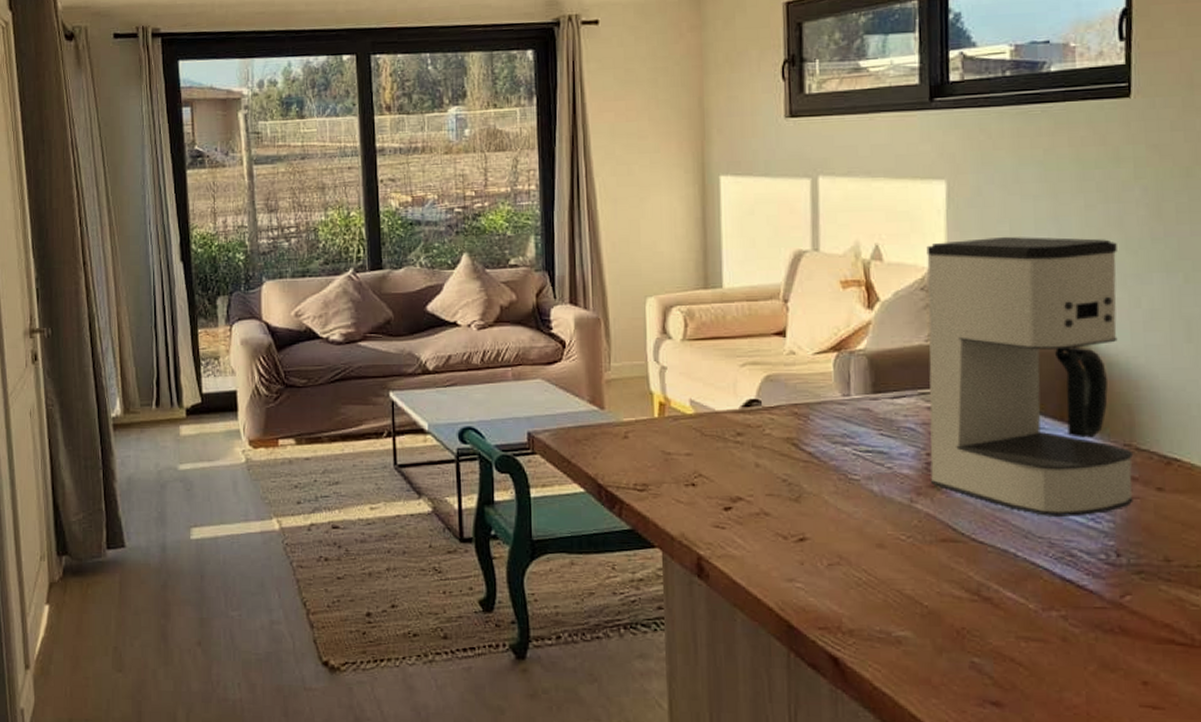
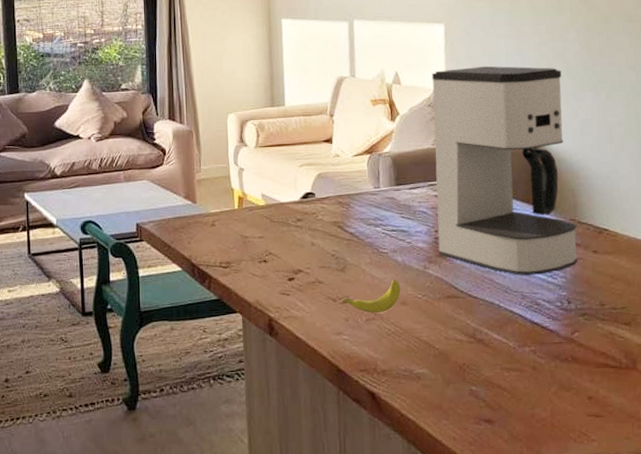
banana: none [795,514,877,556] -> present [342,279,401,313]

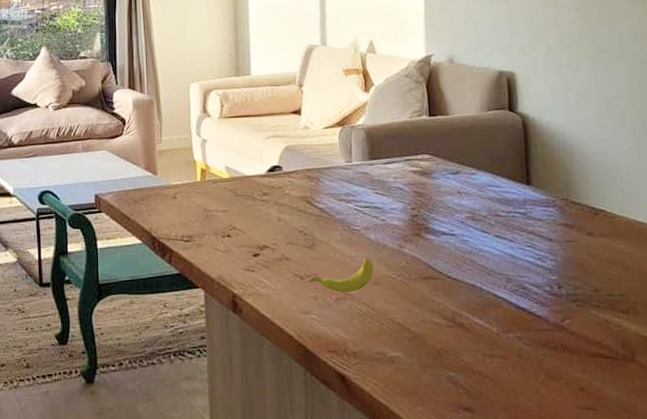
coffee maker: present [431,65,578,275] -> none [410,34,570,257]

